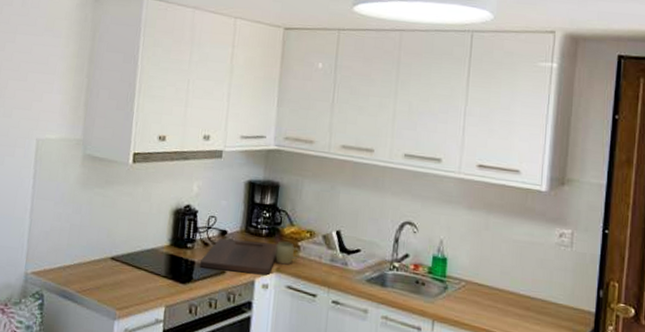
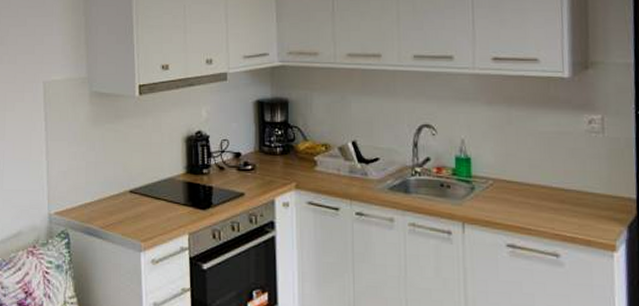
cutting board: present [200,237,278,275] -> none [218,160,294,194]
mug: present [275,241,300,265] -> none [293,157,317,181]

